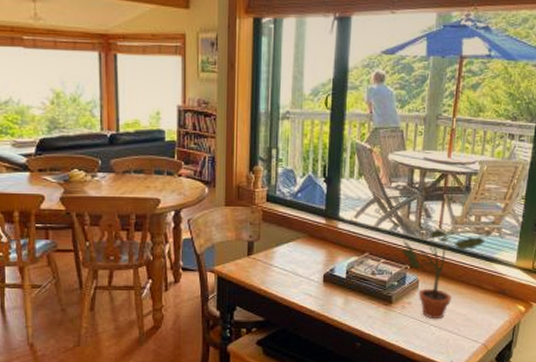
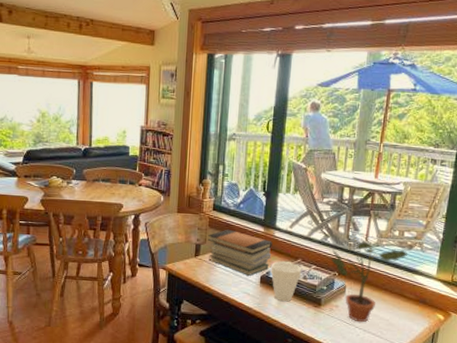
book stack: none [261,222,336,274] -> present [208,229,272,276]
cup: none [334,256,369,302] -> present [270,261,301,302]

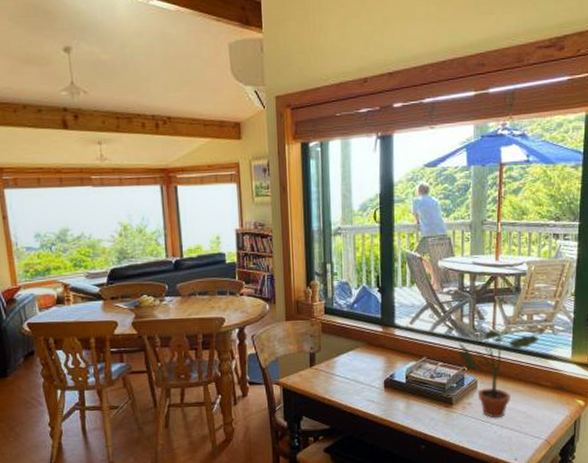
book stack: present [208,229,272,276] -> none [322,333,394,381]
cup: present [270,261,301,302] -> none [394,361,427,406]

